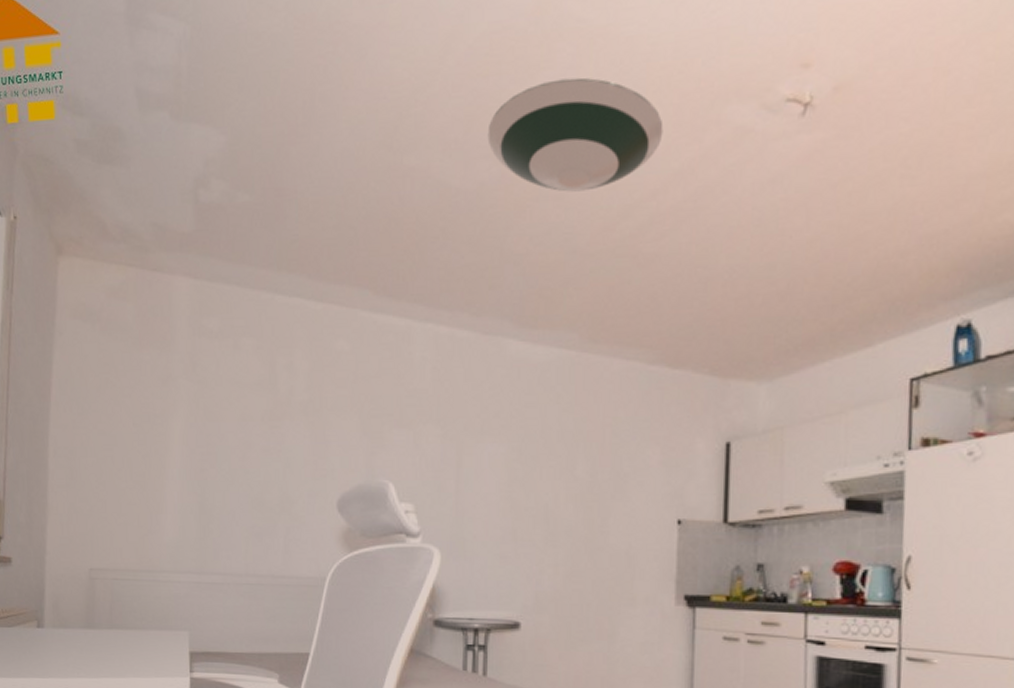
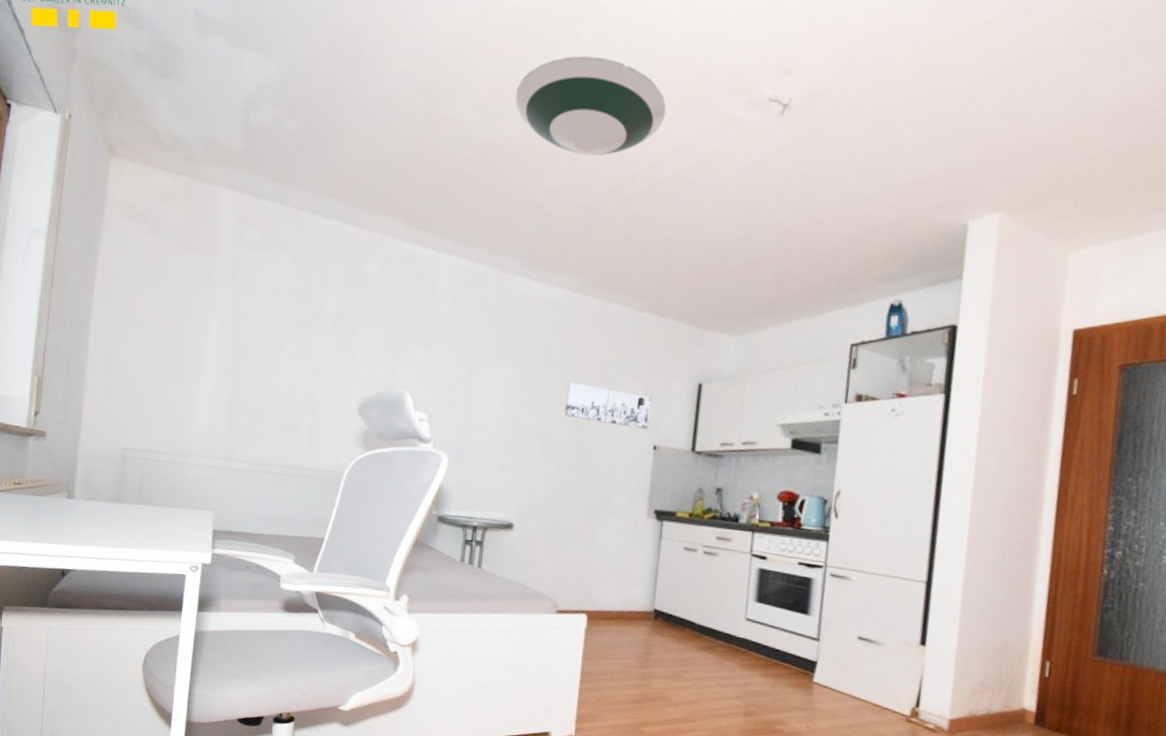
wall art: none [570,454,671,501] -> present [564,382,651,429]

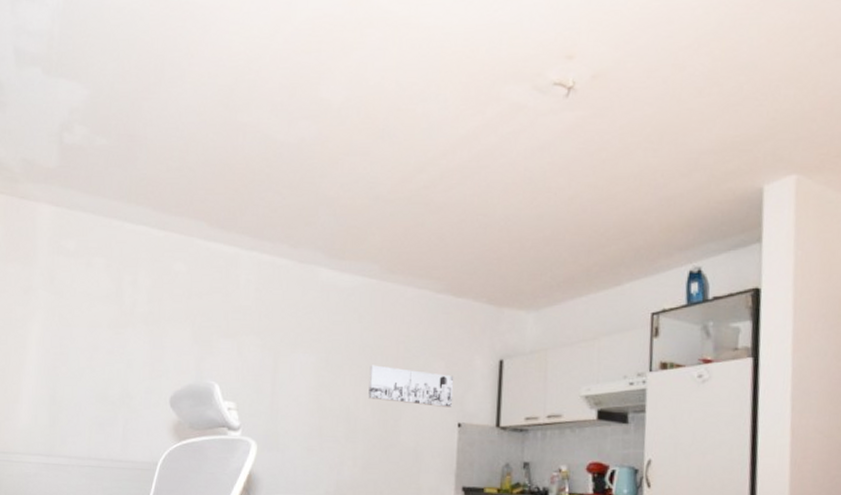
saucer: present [515,56,667,156] -> none [308,57,453,149]

